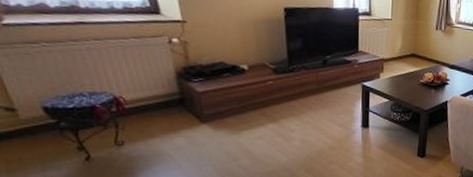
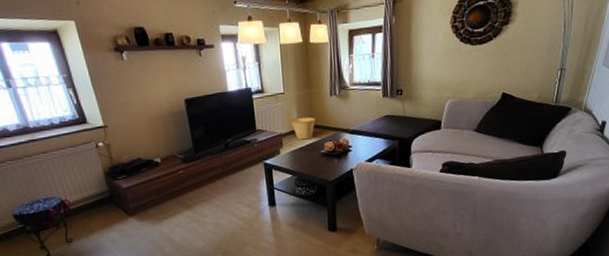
basket: none [393,45,420,68] -> present [290,116,316,140]

